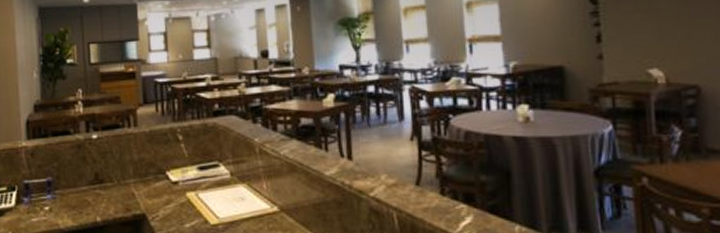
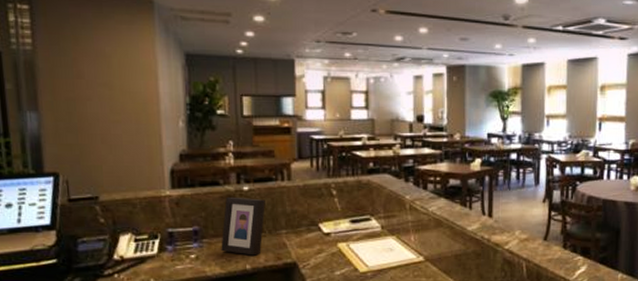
picture frame: none [72,145,114,207] -> present [221,196,265,256]

